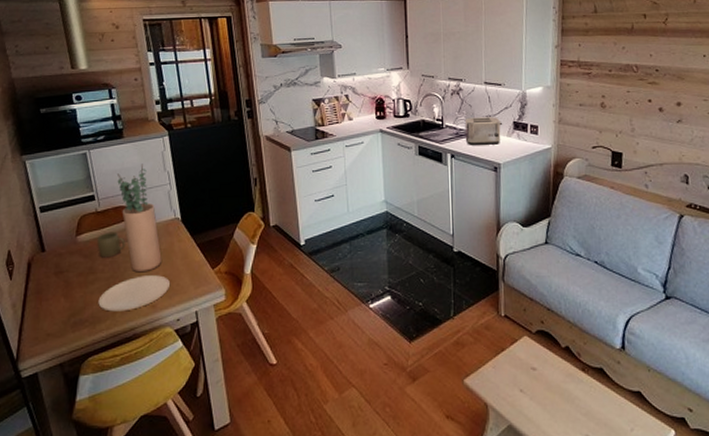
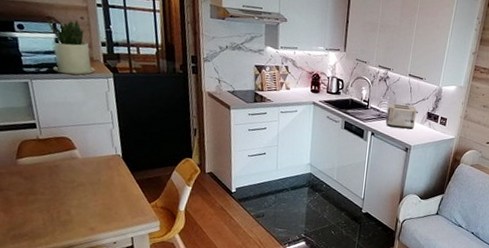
mug: present [97,231,126,258] -> none [37,159,67,182]
plate: present [98,275,171,312] -> none [38,201,109,231]
planter: none [103,82,150,139] -> present [47,18,95,75]
vase: present [116,164,162,273] -> none [59,100,102,199]

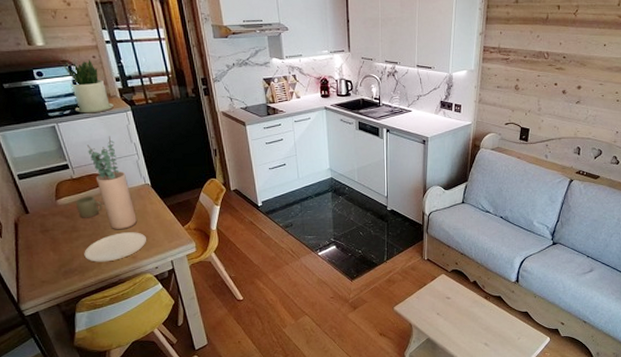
mug: none [37,159,67,182] -> present [76,196,103,218]
plate: none [38,201,109,231] -> present [84,232,147,262]
vase: none [59,100,102,199] -> present [86,136,137,230]
toaster: present [385,103,419,129] -> none [399,97,432,121]

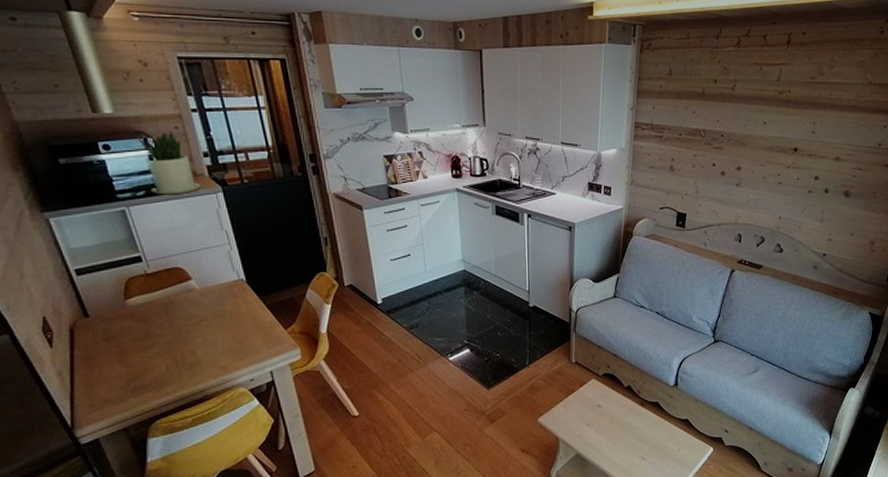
mug: present [76,196,103,218] -> none [150,294,185,322]
plate: present [84,232,147,262] -> none [160,337,241,375]
vase: present [86,136,137,230] -> none [165,222,228,336]

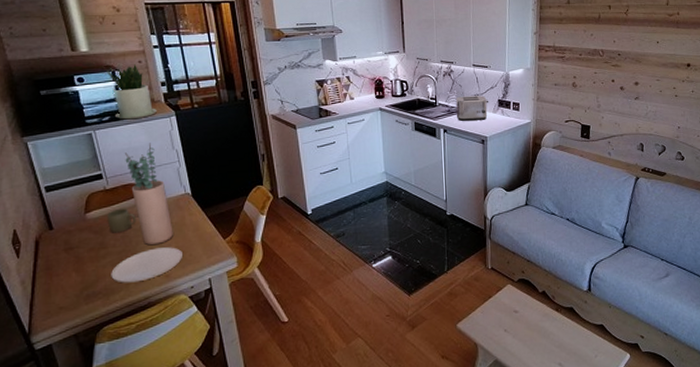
mug: none [150,294,185,322] -> present [107,208,137,233]
plate: none [160,337,241,375] -> present [111,247,184,283]
vase: none [165,222,228,336] -> present [124,143,173,246]
toaster: none [541,177,578,205] -> present [456,95,489,121]

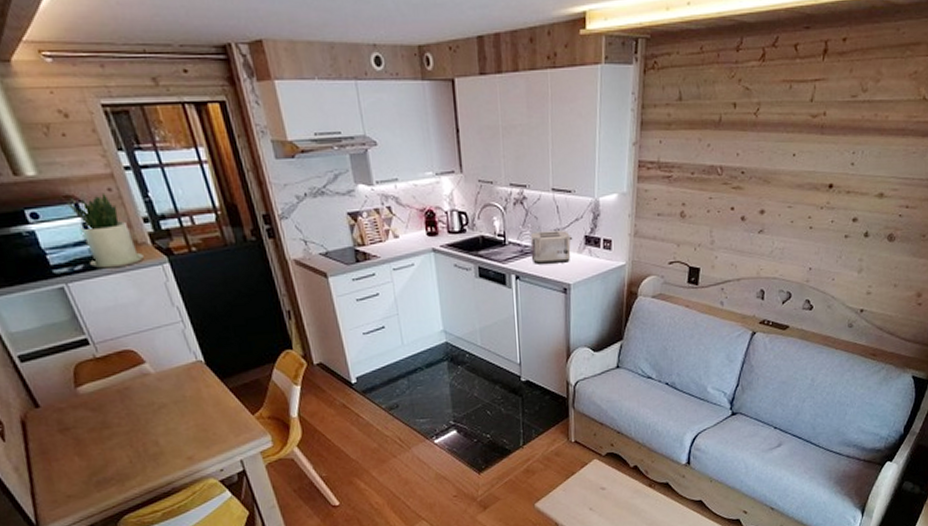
mug: present [107,208,137,233] -> none [103,380,142,410]
plate: present [111,247,184,283] -> none [121,425,206,468]
vase: present [124,143,173,246] -> none [110,298,190,424]

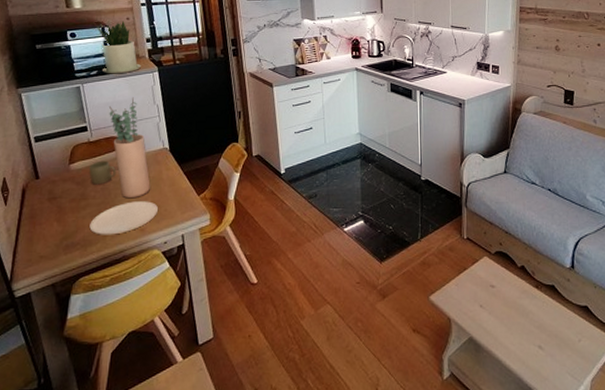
mug: none [103,380,142,410] -> present [89,160,117,185]
vase: none [110,298,190,424] -> present [108,97,150,199]
plate: none [121,425,206,468] -> present [89,201,159,235]
toaster: present [530,230,573,264] -> none [433,57,468,83]

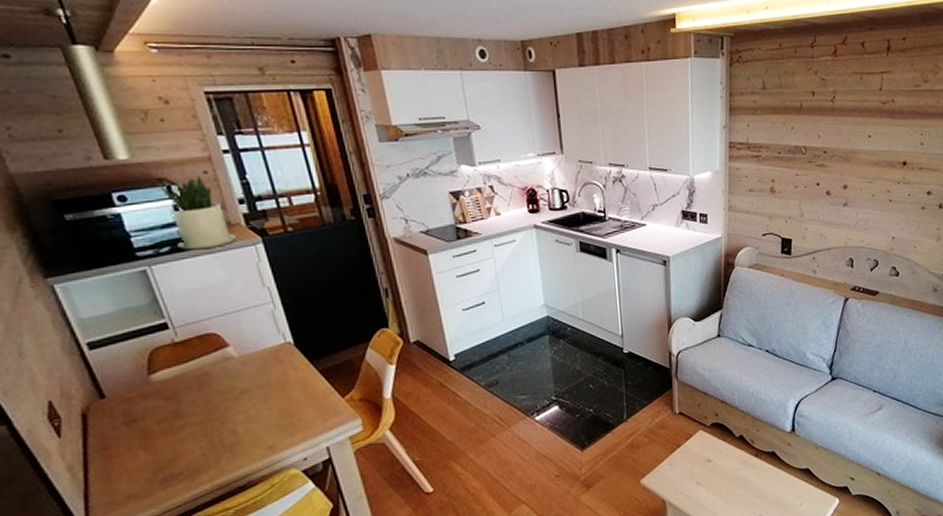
mug: present [89,160,117,185] -> none [180,365,222,398]
plate: present [89,201,159,235] -> none [193,411,290,460]
vase: present [108,97,150,199] -> none [195,279,274,411]

